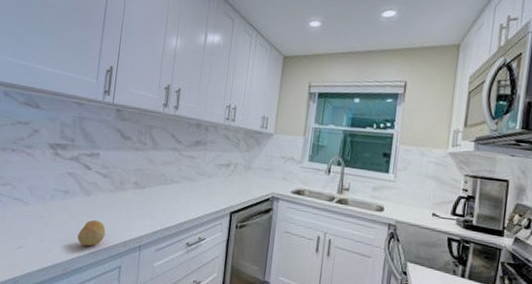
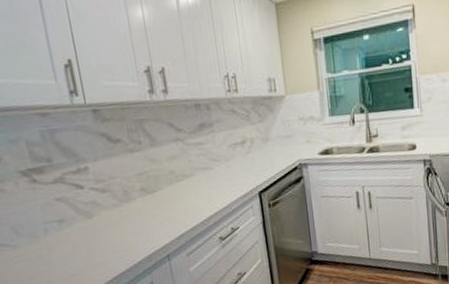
fruit: present [77,219,106,247] -> none [91,241,125,274]

